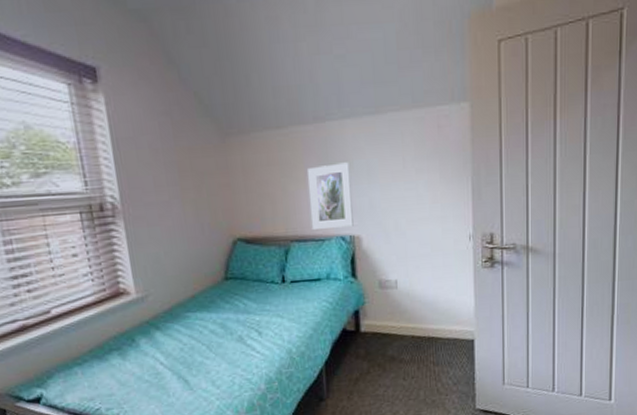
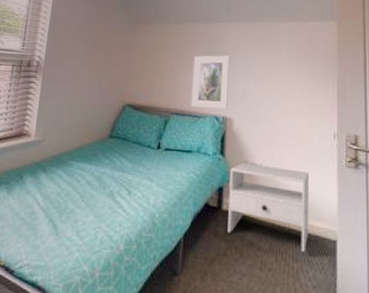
nightstand: none [364,279,447,357] -> present [228,162,310,253]

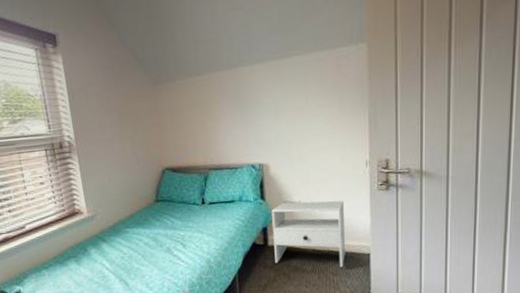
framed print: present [190,55,230,109] -> none [223,101,262,159]

